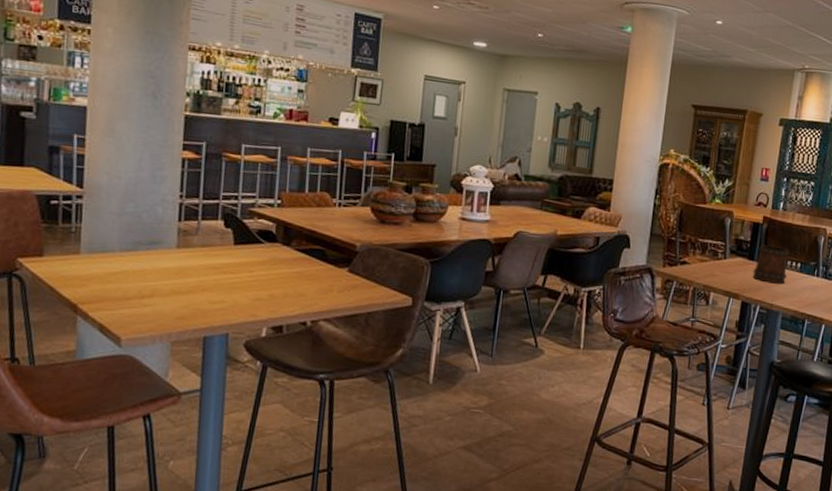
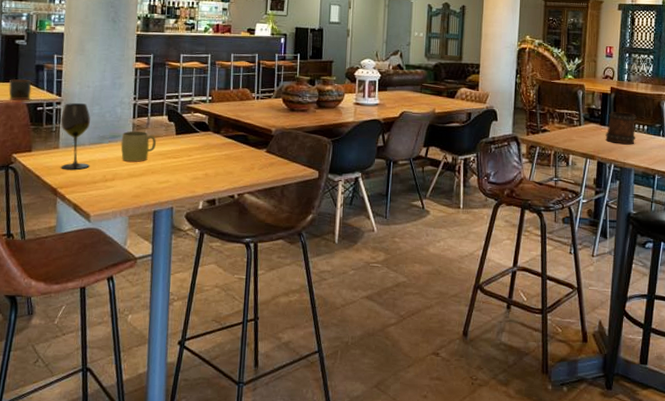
mug: none [11,161,43,191] -> present [8,78,32,101]
wineglass: none [81,197,122,282] -> present [59,103,90,170]
mug: none [161,236,208,276] -> present [120,130,156,162]

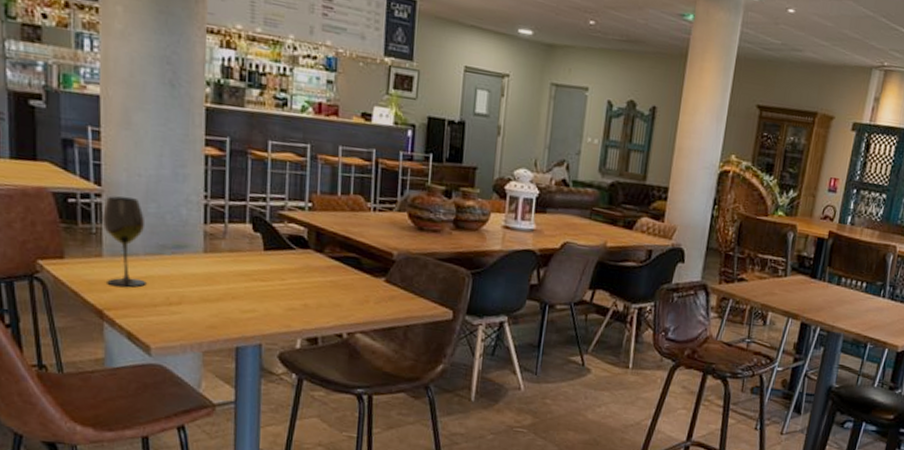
mug: present [8,78,32,101] -> none [23,155,58,188]
mug: present [120,130,156,162] -> none [188,240,237,283]
beer mug: present [605,111,637,145] -> none [814,262,856,305]

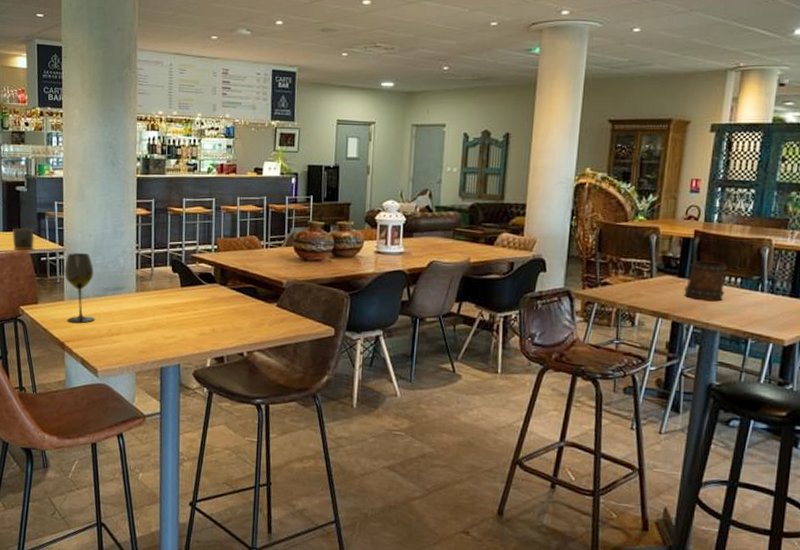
mug: none [23,155,58,188] -> present [12,227,34,251]
beer mug: none [814,262,856,305] -> present [684,260,728,302]

